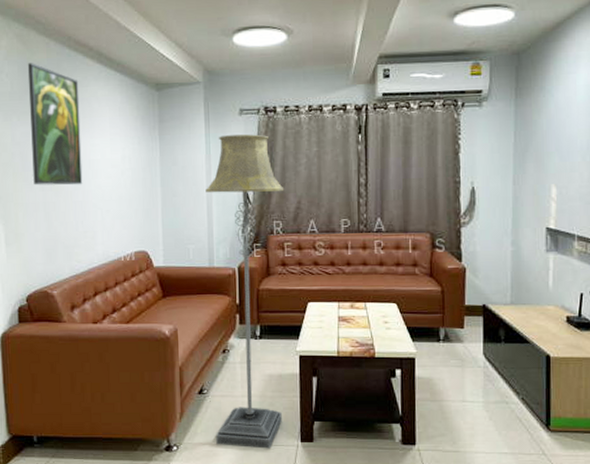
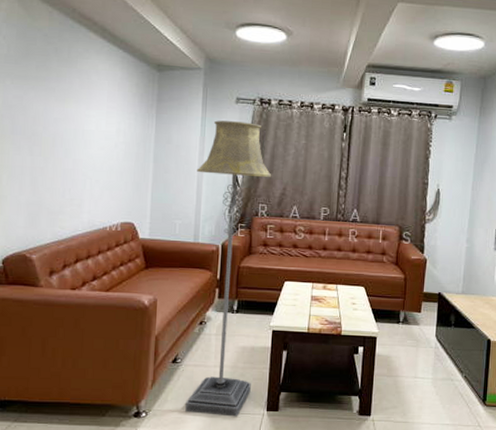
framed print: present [27,63,83,186] -> none [21,29,80,154]

